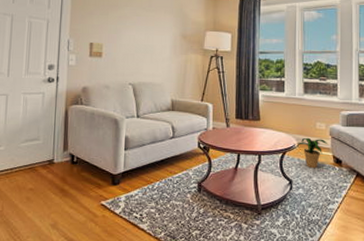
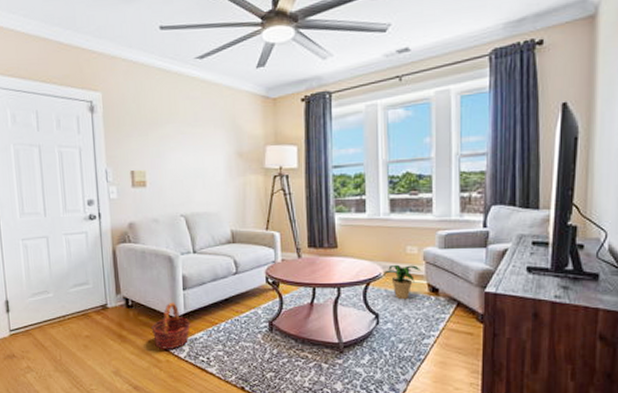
basket: none [92,160,129,205] -> present [151,302,191,349]

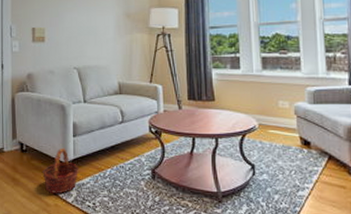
potted plant: present [382,264,420,299] -> none [257,117,292,151]

